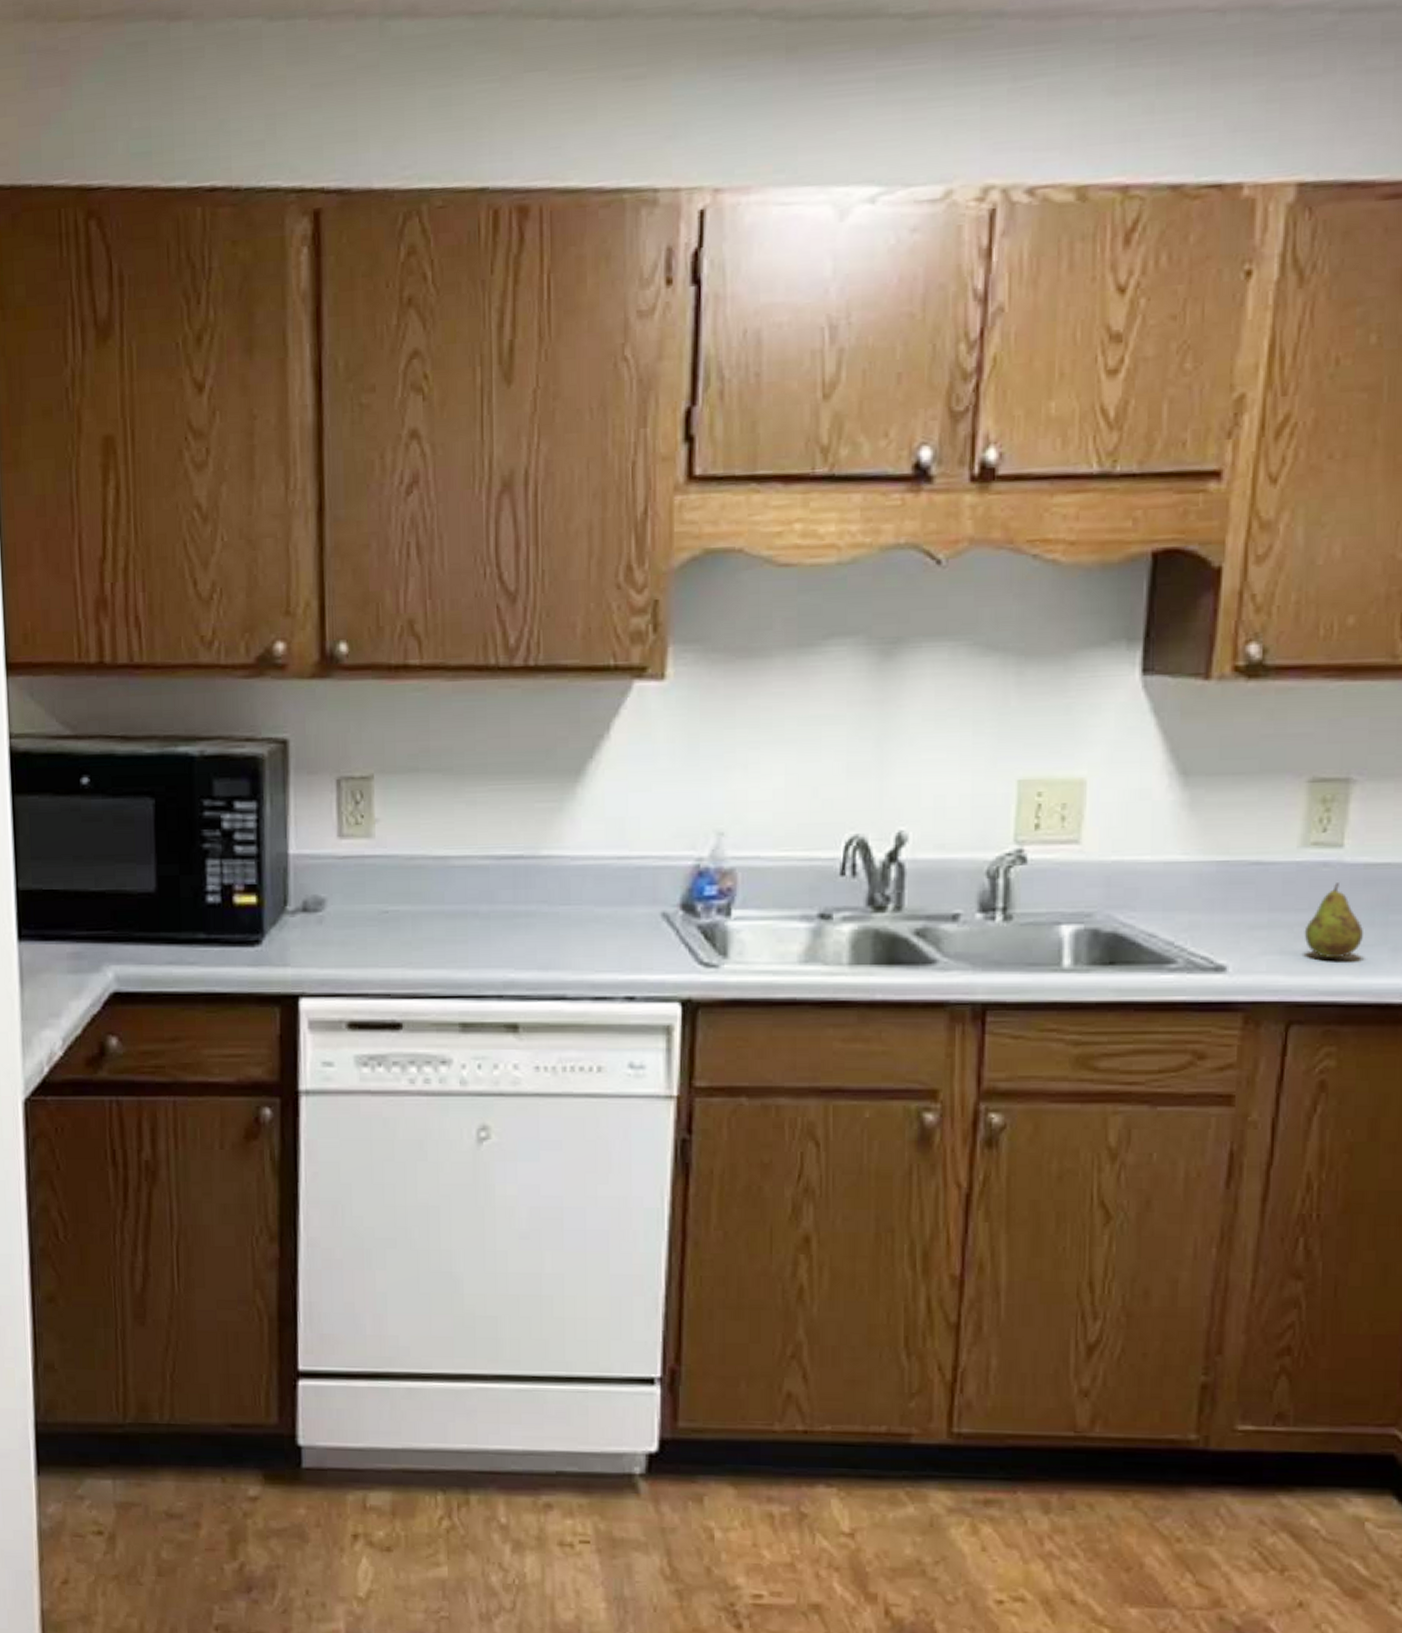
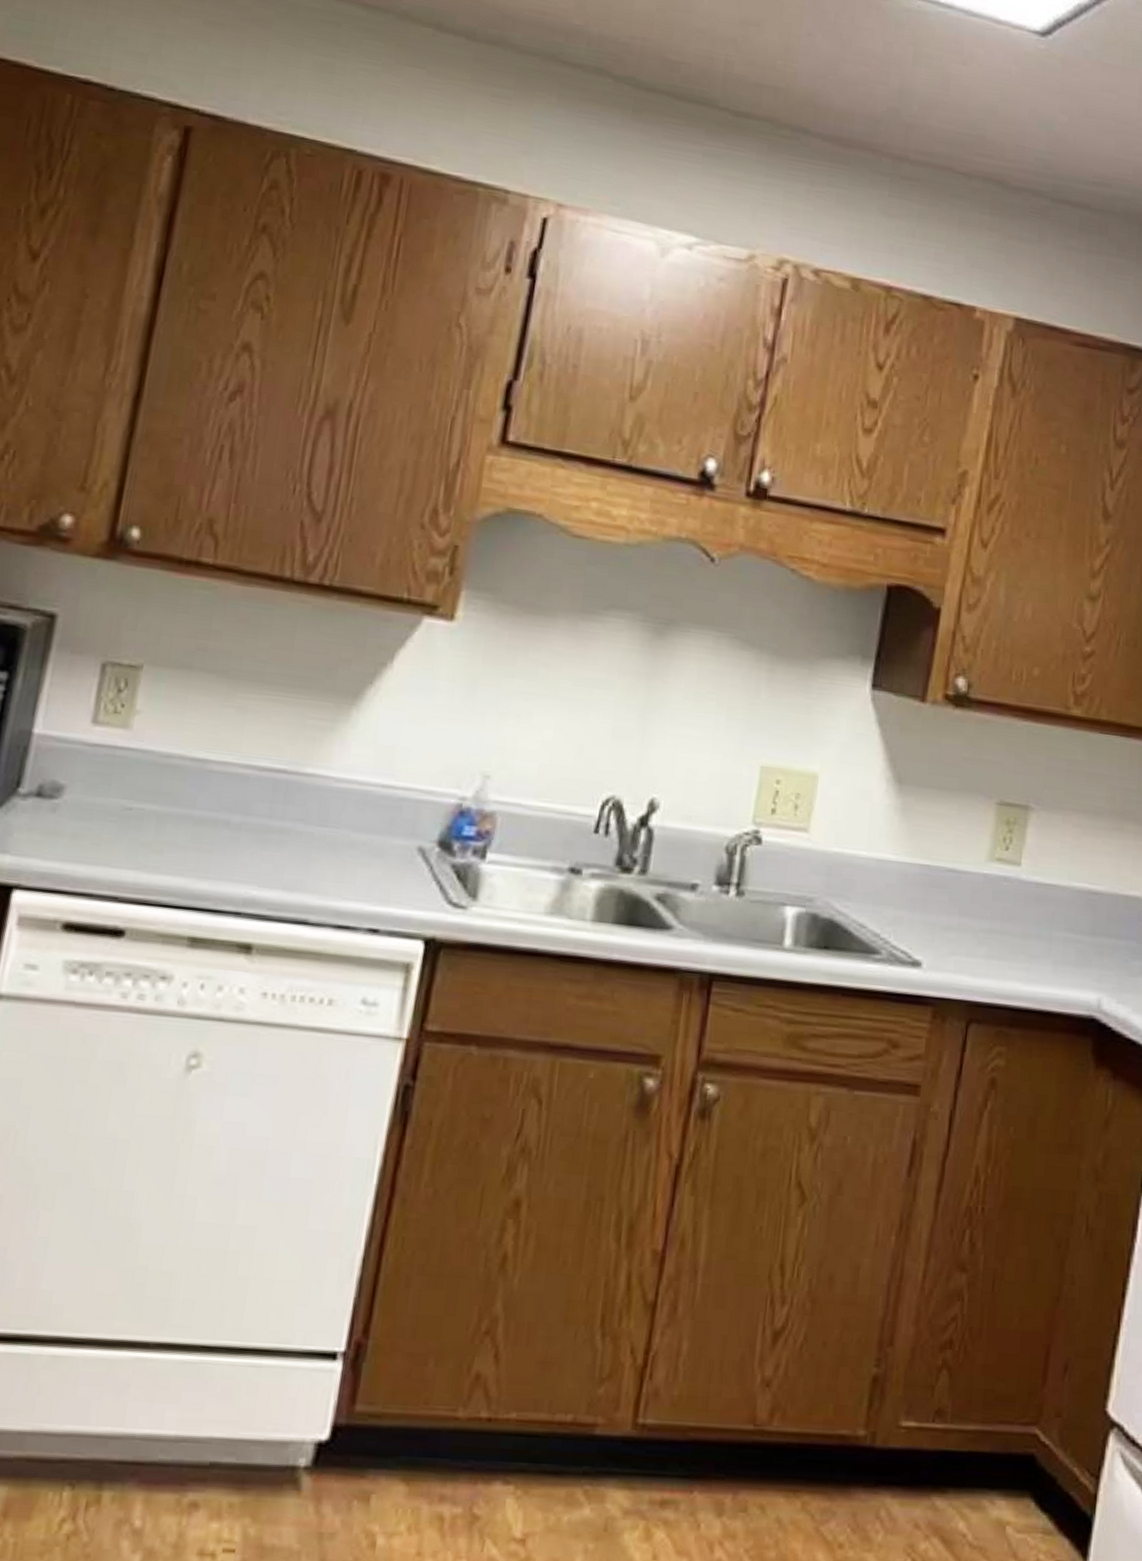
fruit: present [1304,883,1363,959] -> none [985,897,1032,967]

